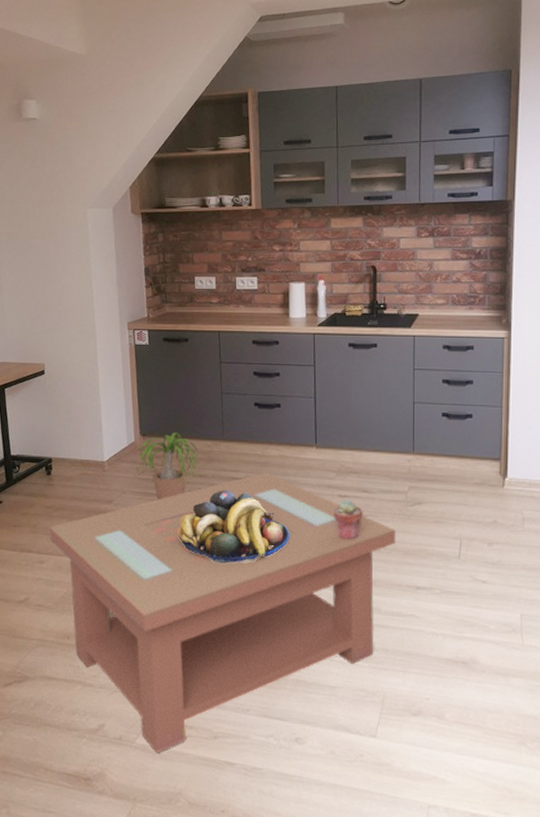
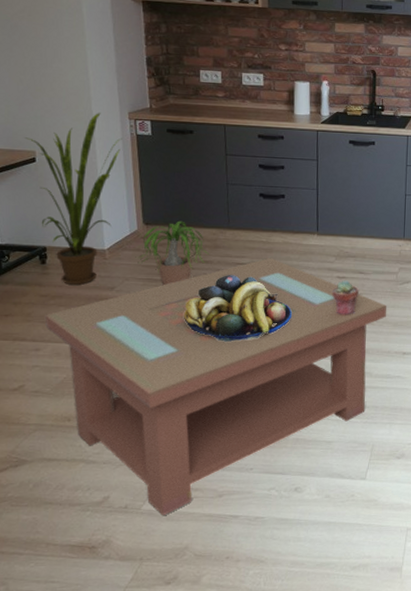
house plant: none [36,323,122,497] -> present [25,112,122,285]

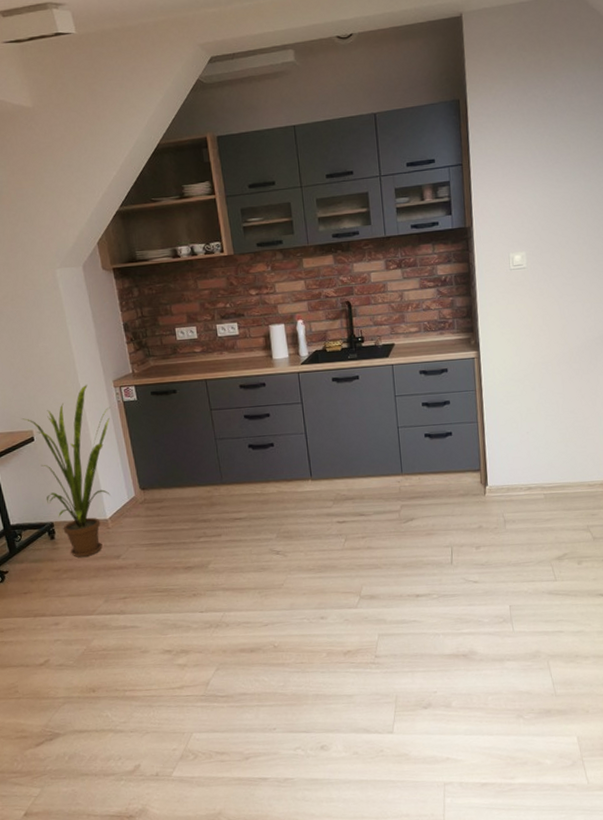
coffee table: present [44,257,386,515] -> none [59,509,393,781]
potted plant: present [139,220,209,286] -> none [140,482,206,549]
fruit bowl: present [184,274,293,342] -> none [189,530,297,600]
potted succulent: present [332,280,360,316] -> none [334,524,362,562]

